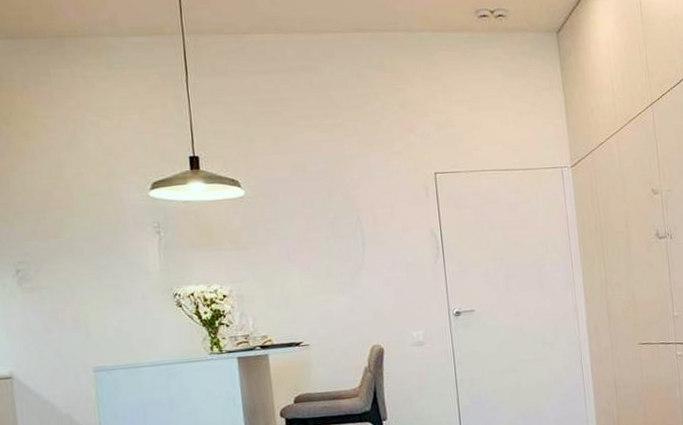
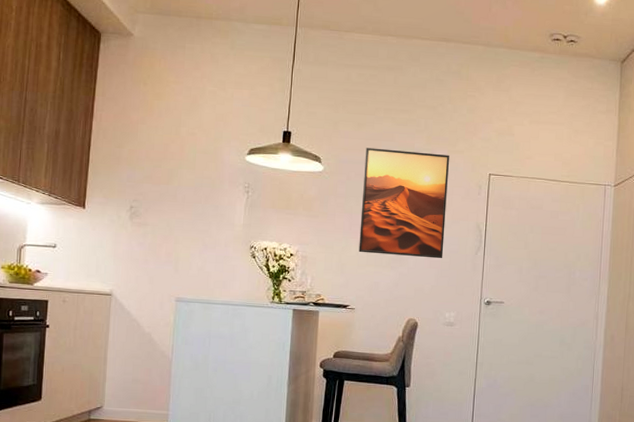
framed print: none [290,158,399,282] -> present [358,147,449,259]

